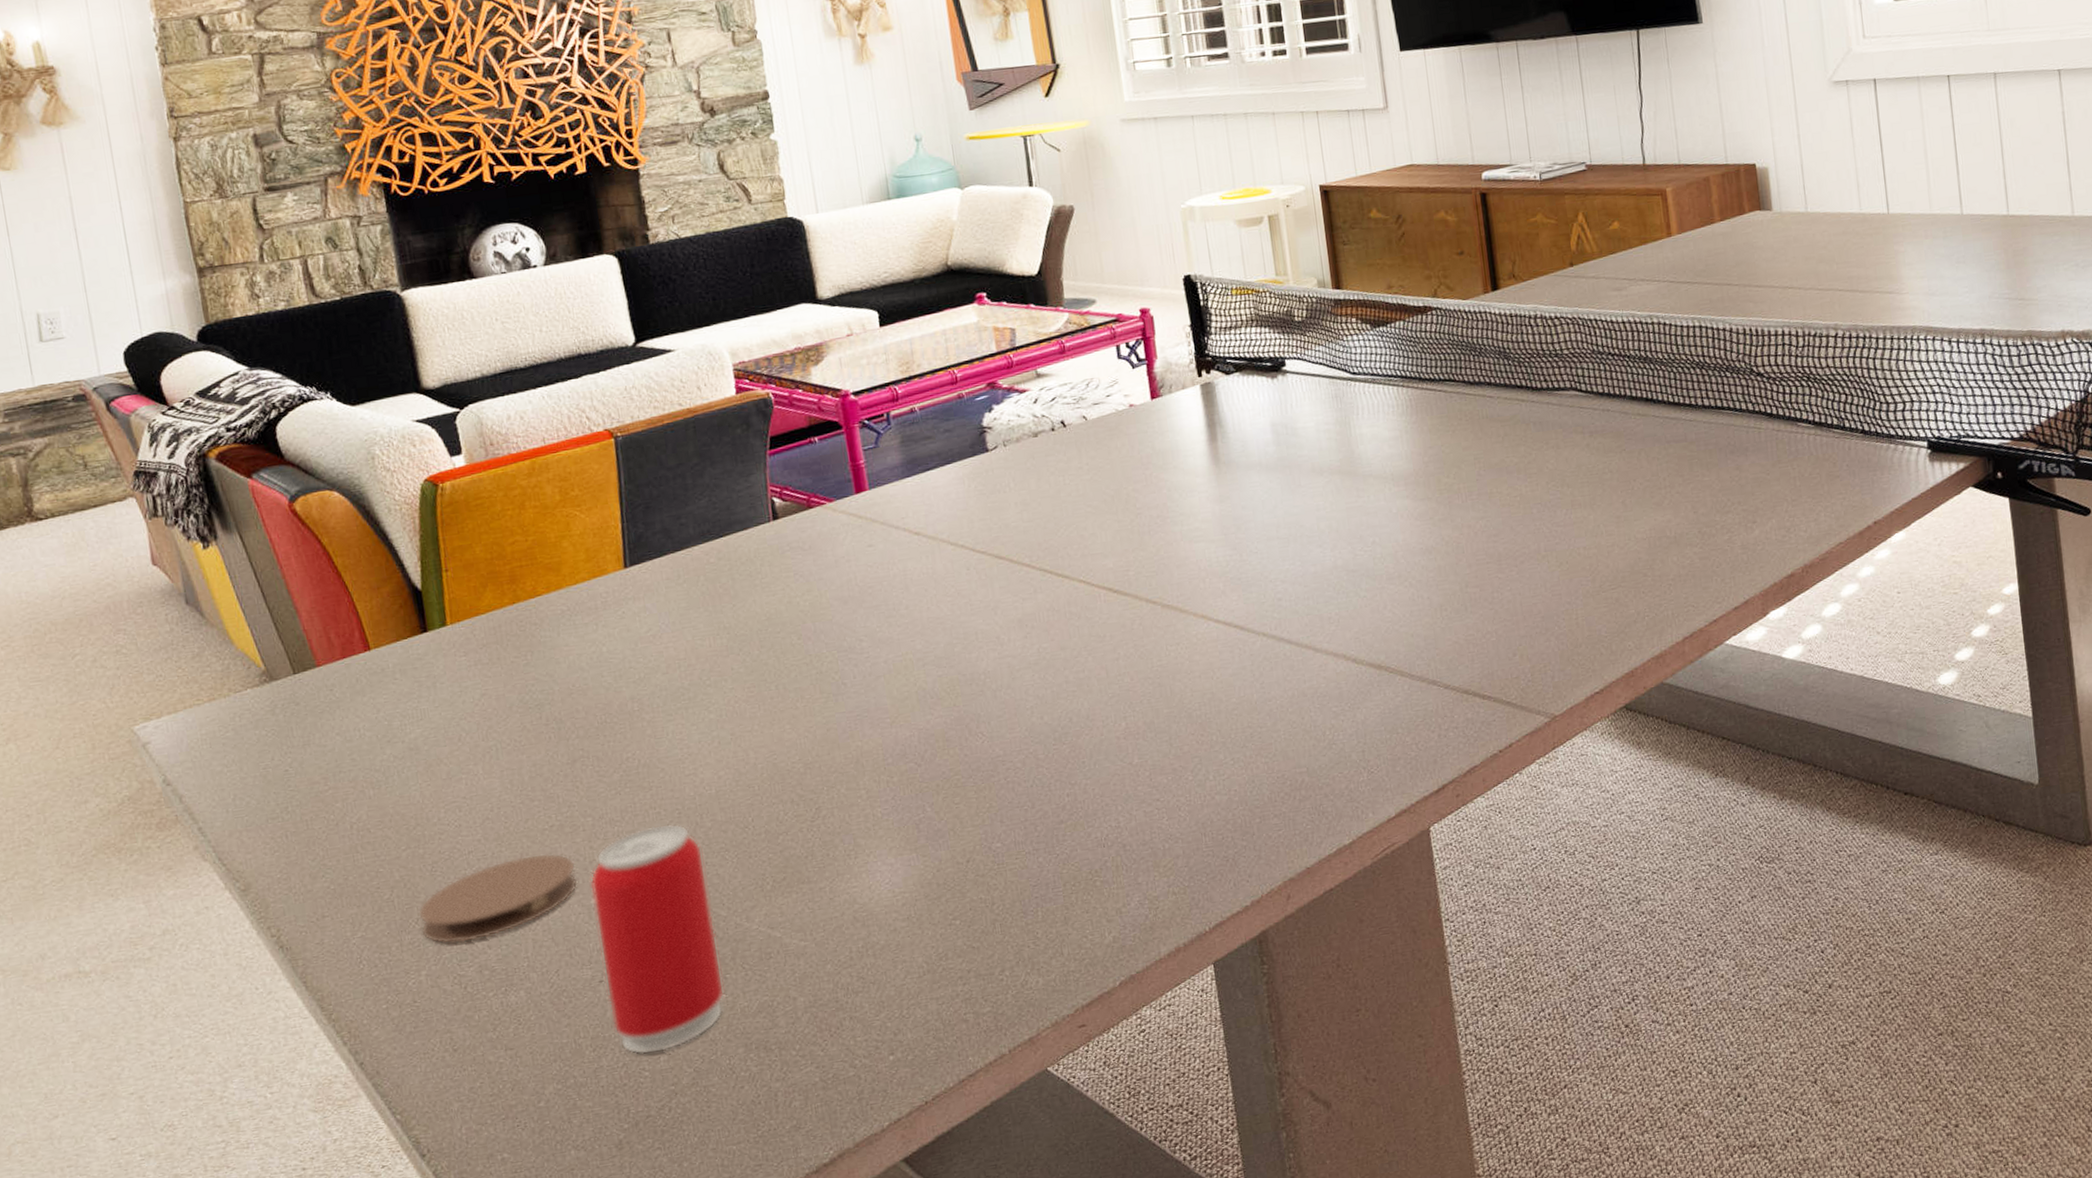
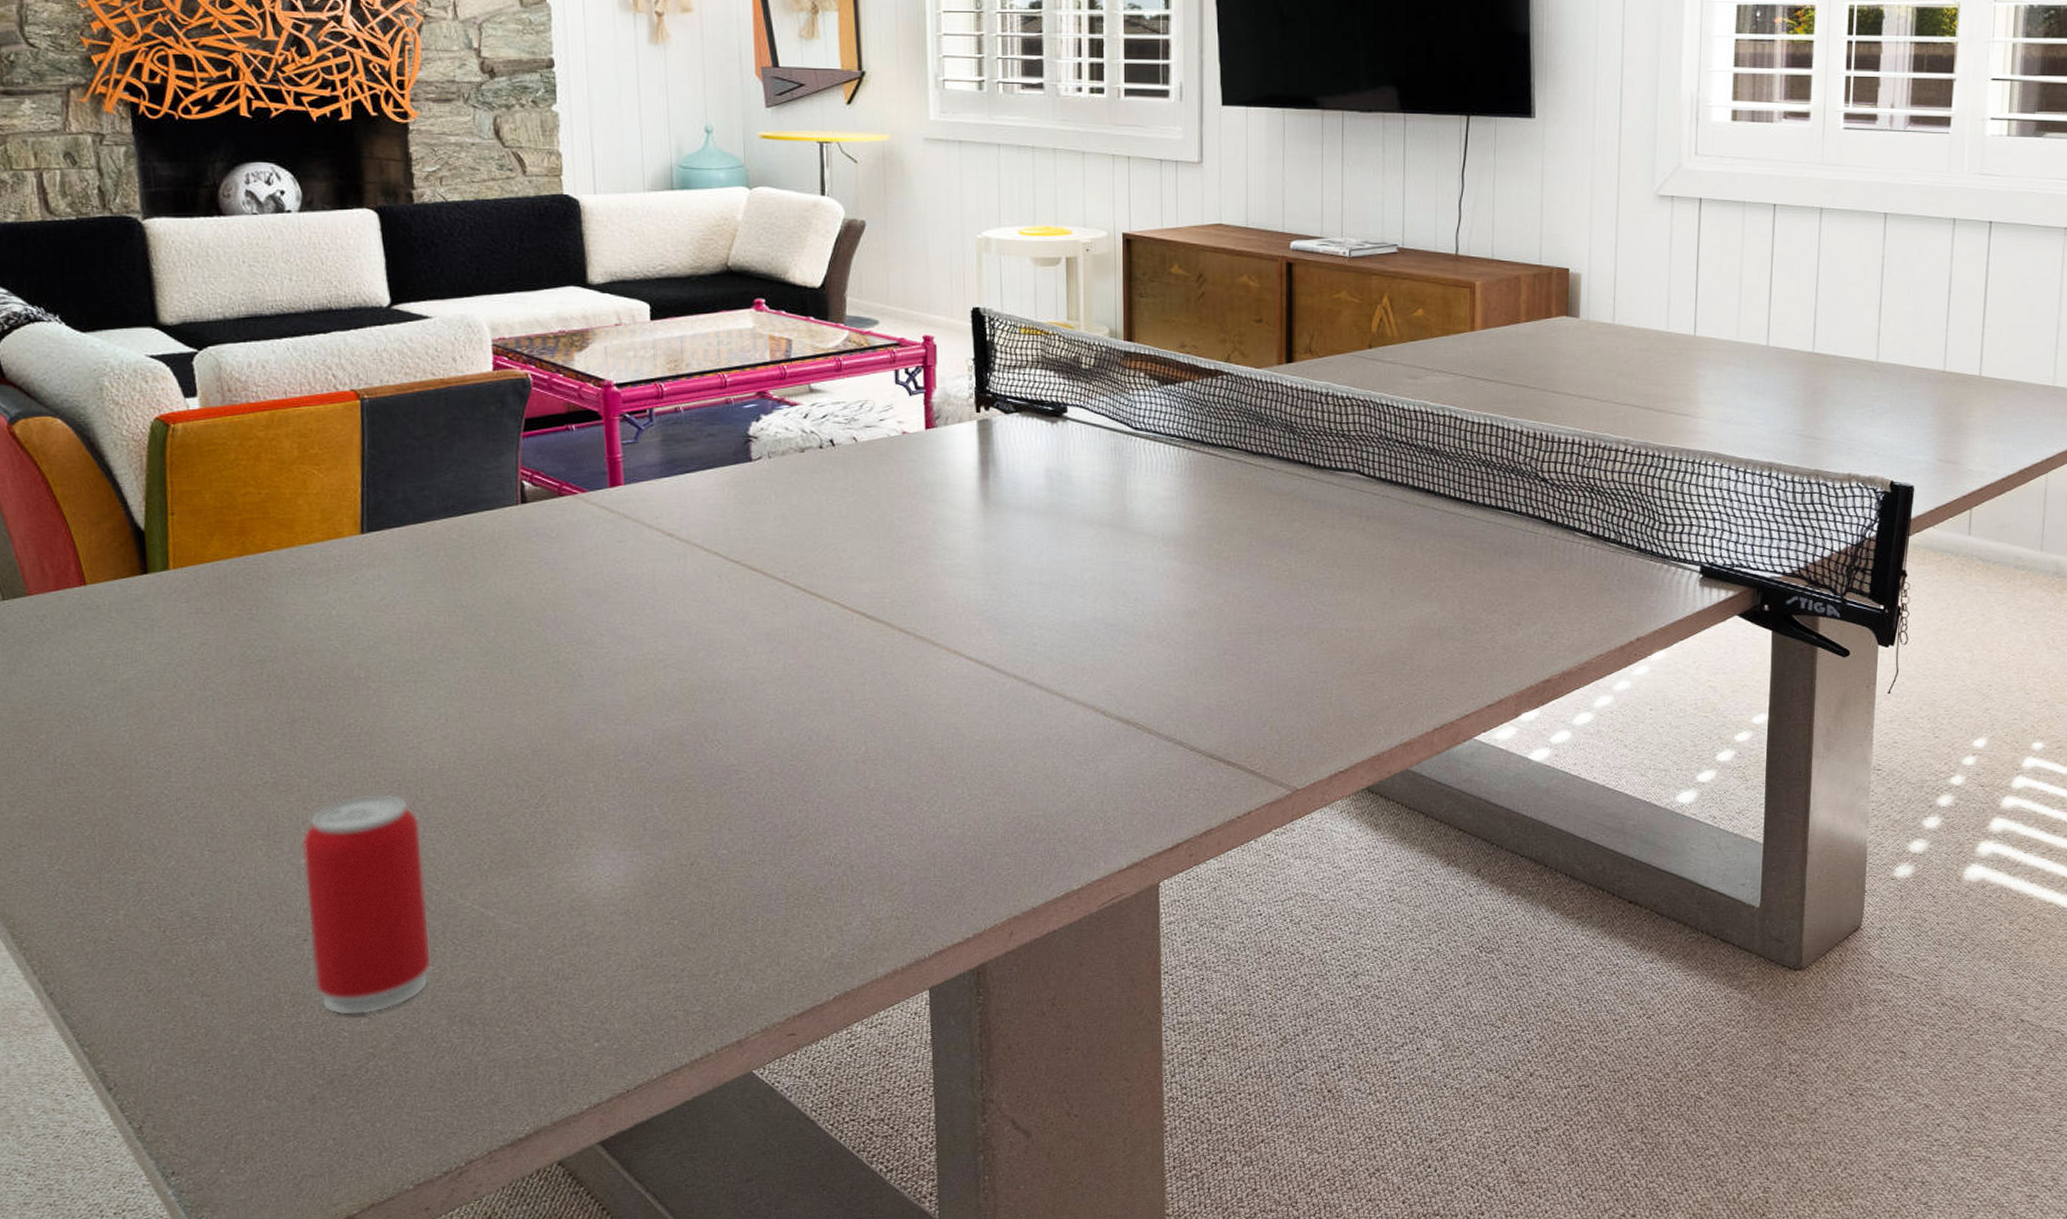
coaster: present [418,853,578,944] -> none [120,808,289,887]

